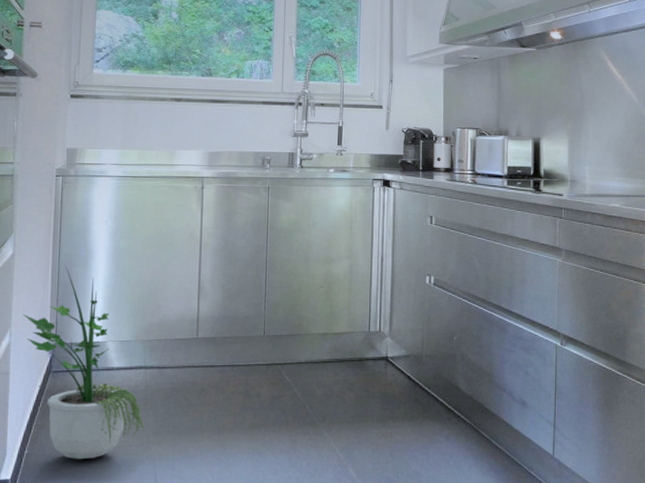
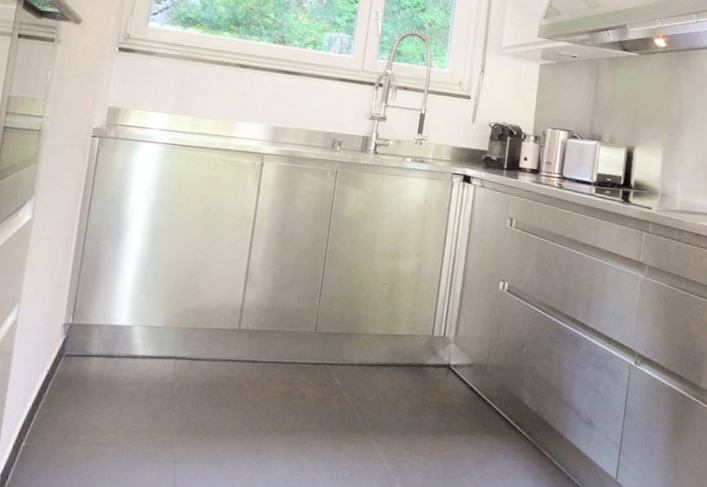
potted plant: present [23,264,144,460] -> none [35,236,168,457]

